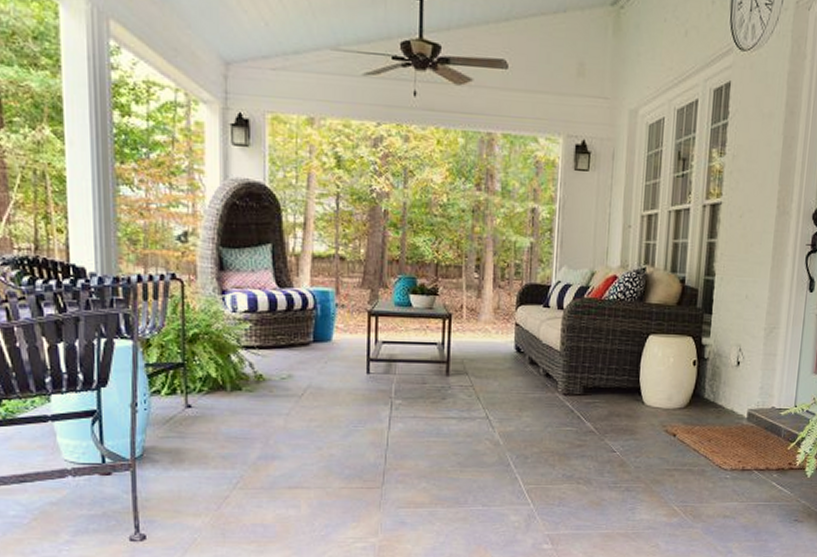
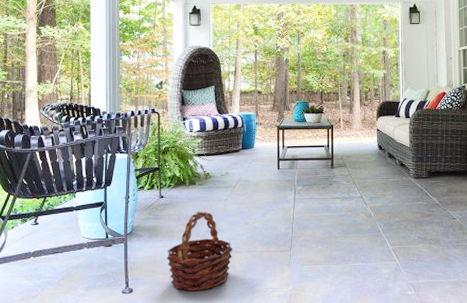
basket: none [197,429,298,539] -> present [167,211,233,291]

